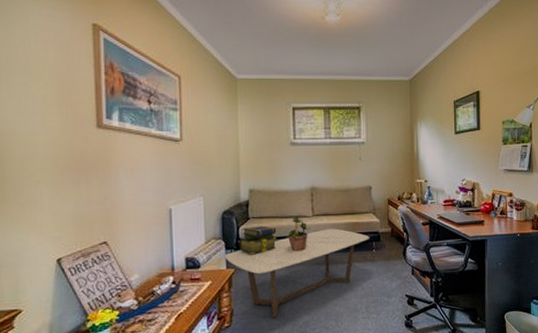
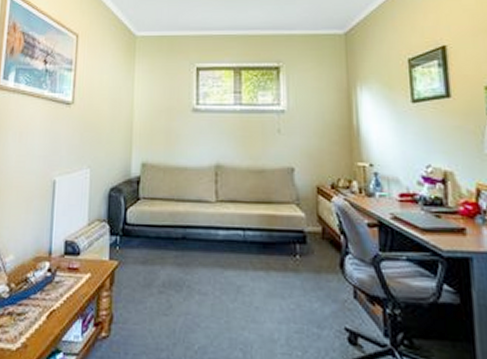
coffee table: present [225,228,370,318] -> none [108,220,292,335]
stack of books: present [240,225,277,255] -> none [126,209,171,246]
potted plant: present [286,215,311,251] -> none [182,199,213,247]

